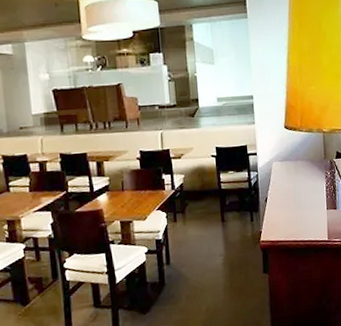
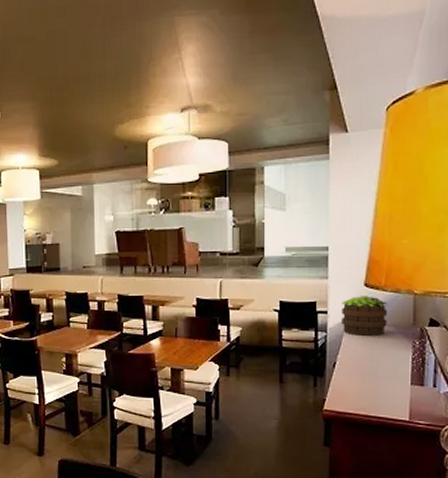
potted plant: none [268,136,305,172] -> present [341,296,388,336]

